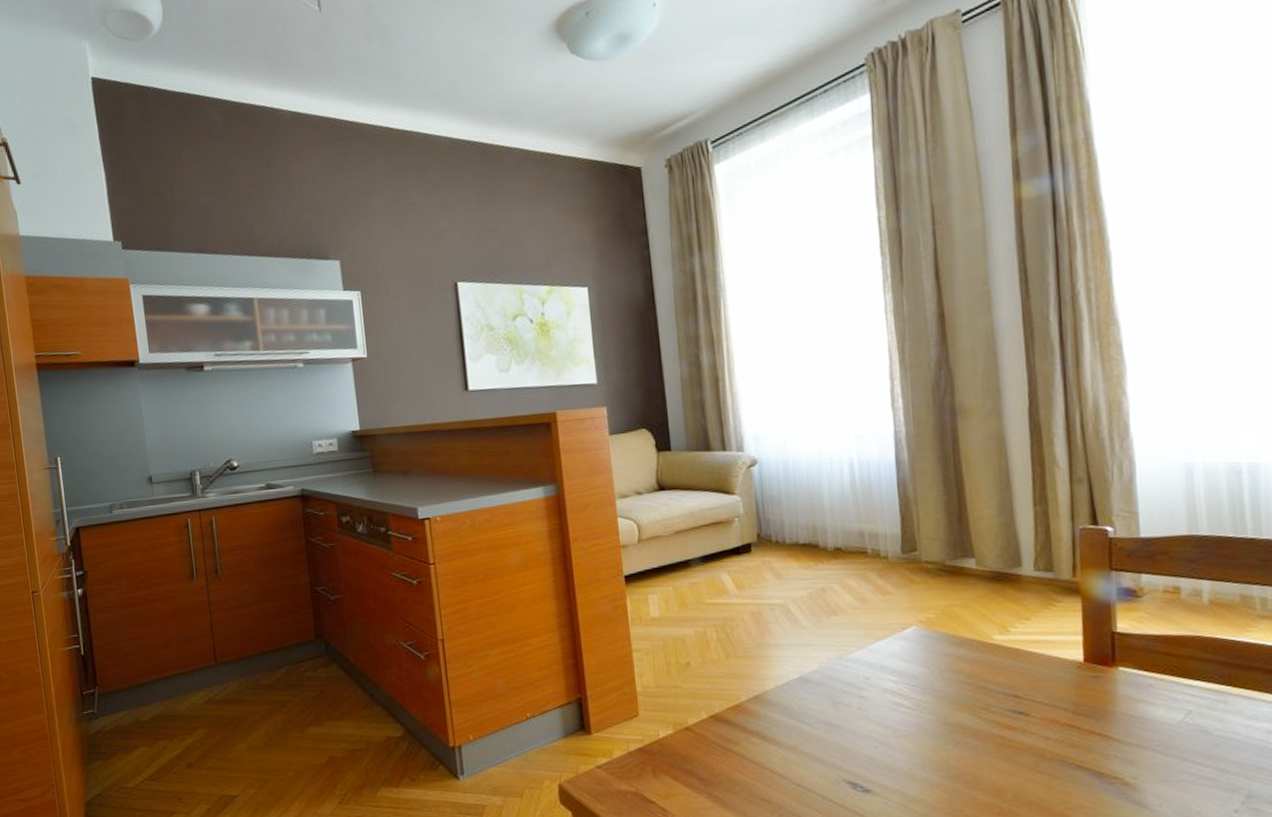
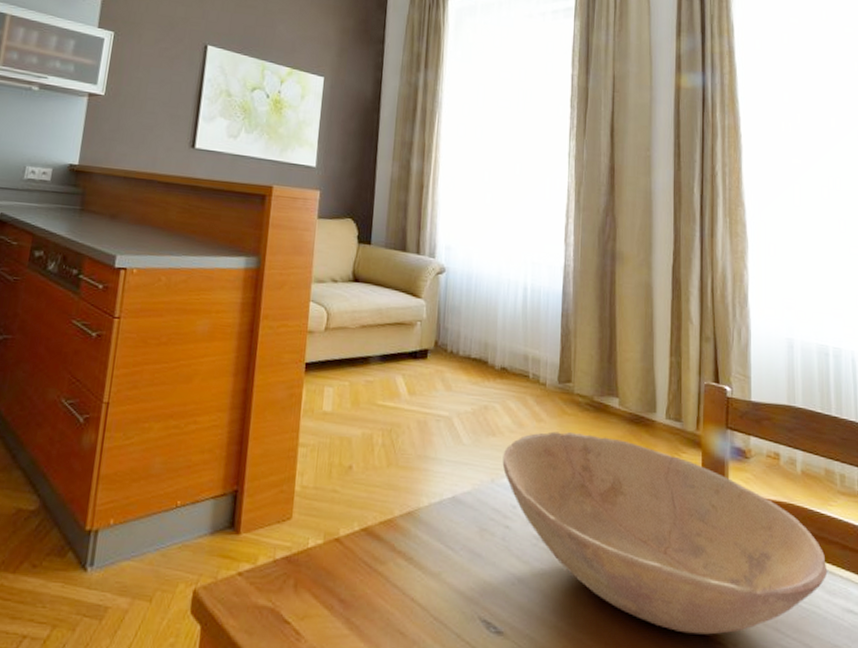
bowl: none [848,599,1247,773] -> present [502,431,828,635]

